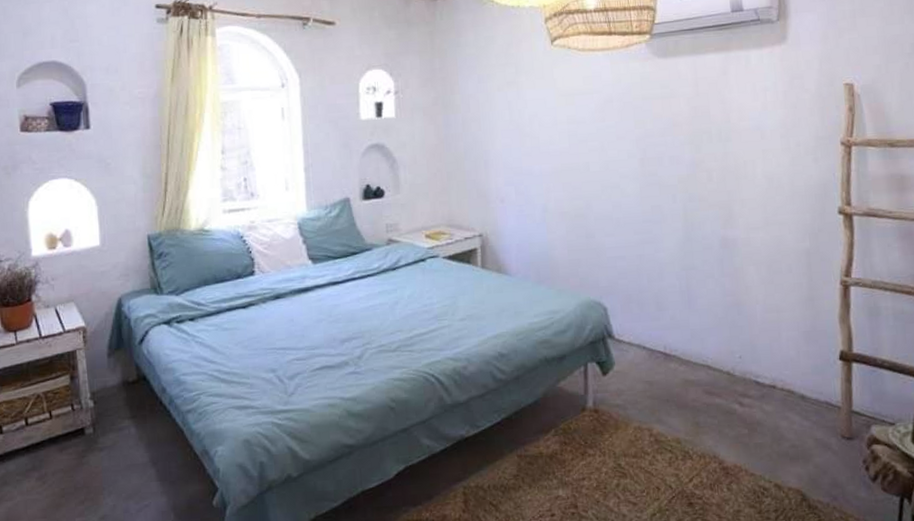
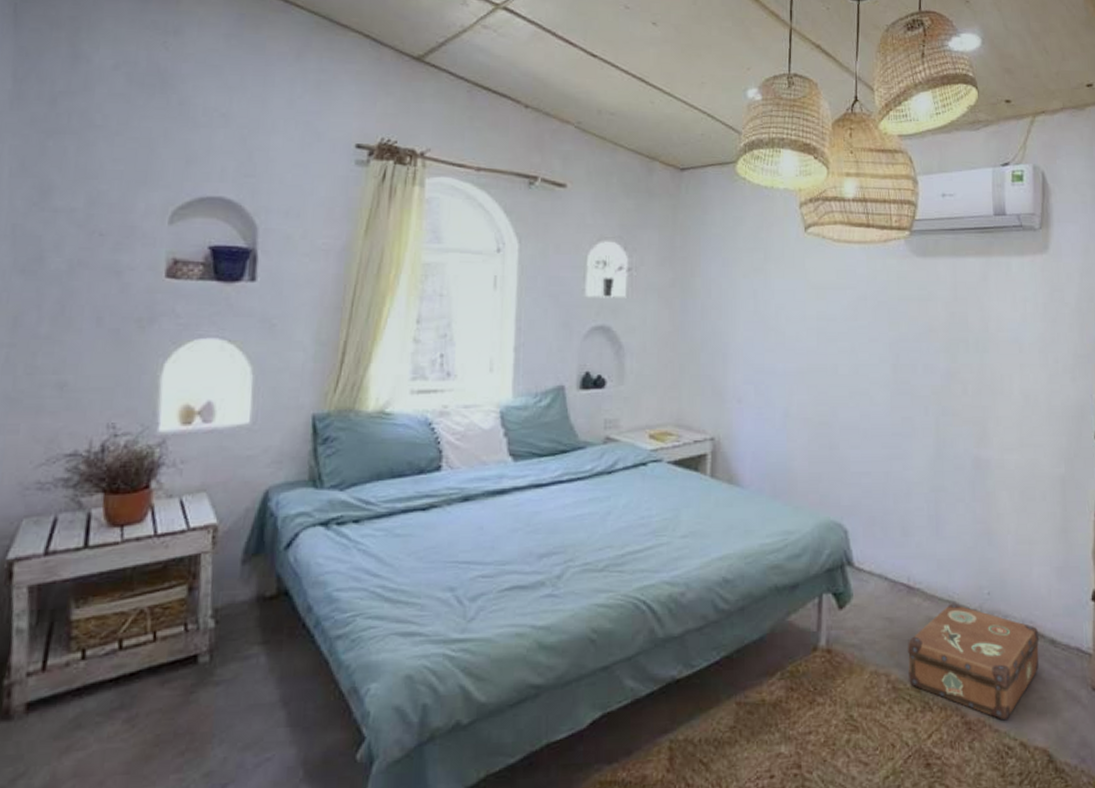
suitcase: none [666,367,790,466] -> present [907,603,1040,721]

